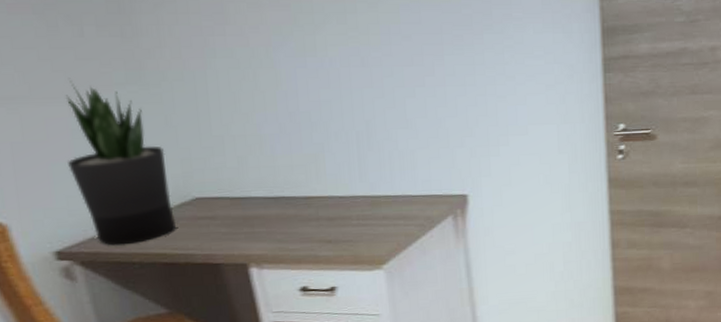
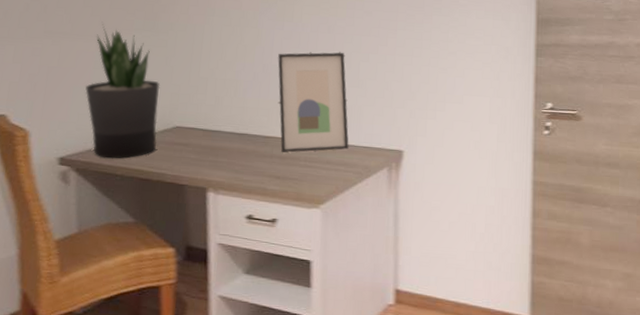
picture frame: none [305,88,406,213] -> present [277,52,349,153]

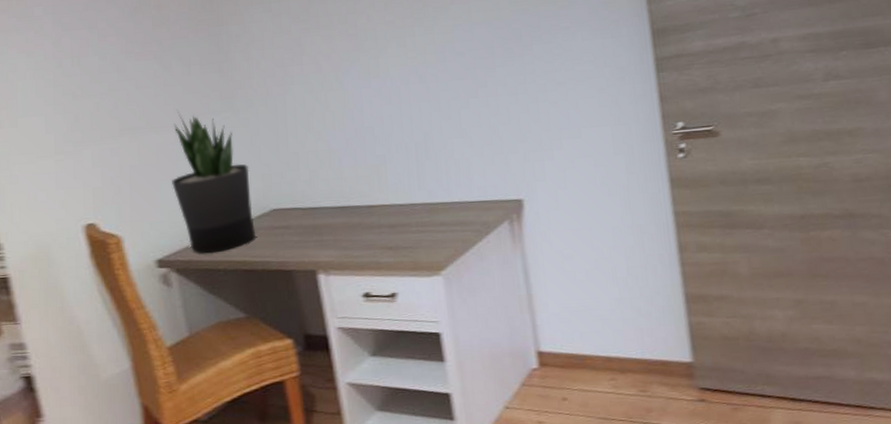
picture frame: present [277,52,349,153] -> none [370,101,462,220]

